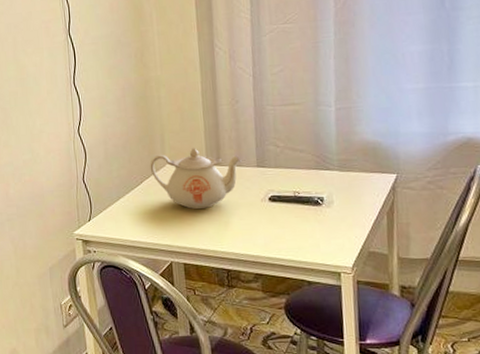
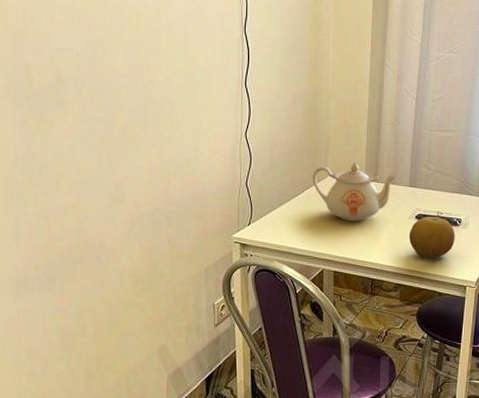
fruit: none [263,197,319,243] -> present [408,217,455,258]

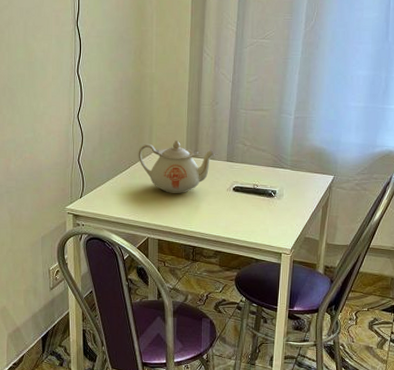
fruit: present [408,217,455,258] -> none [227,189,271,227]

